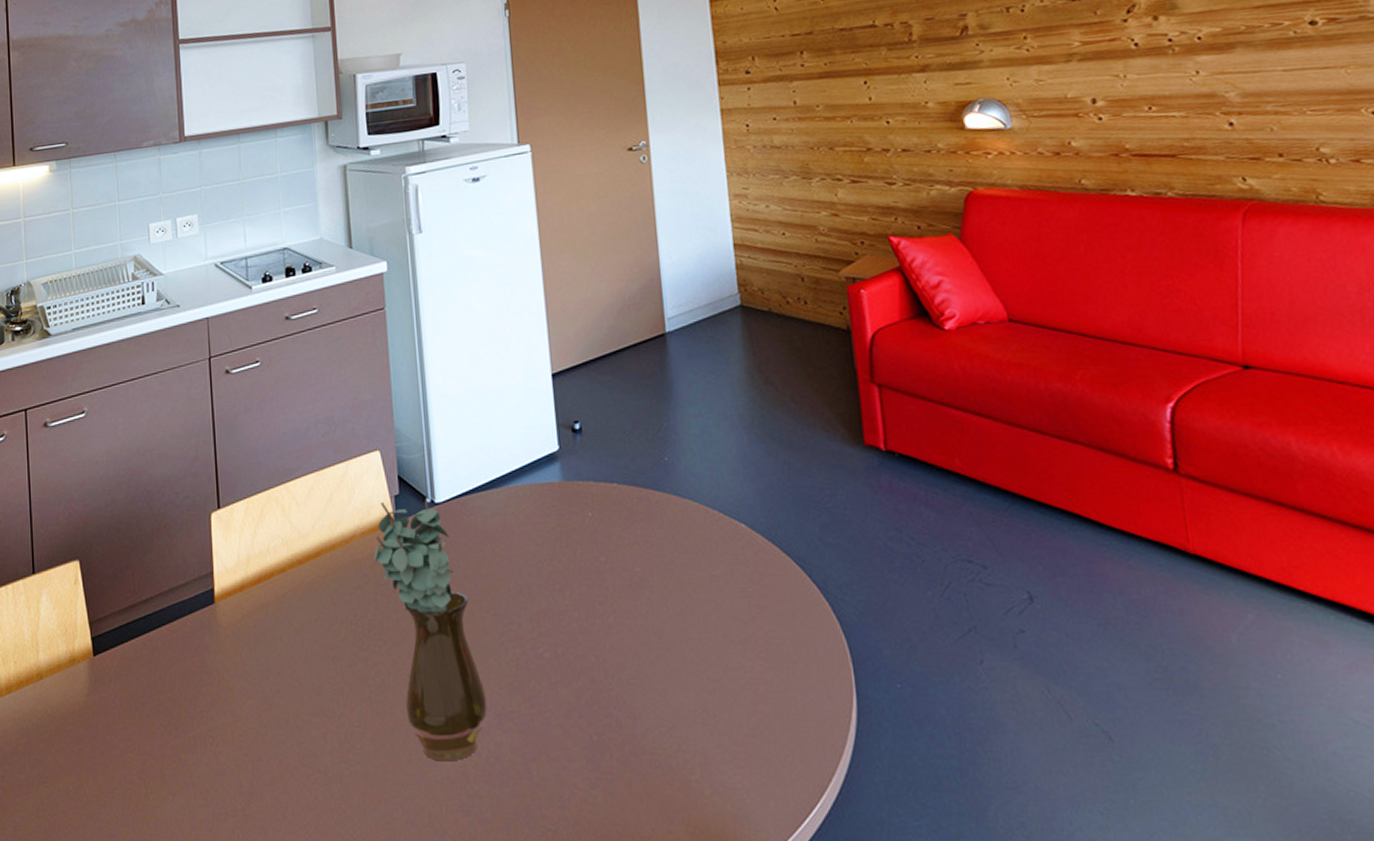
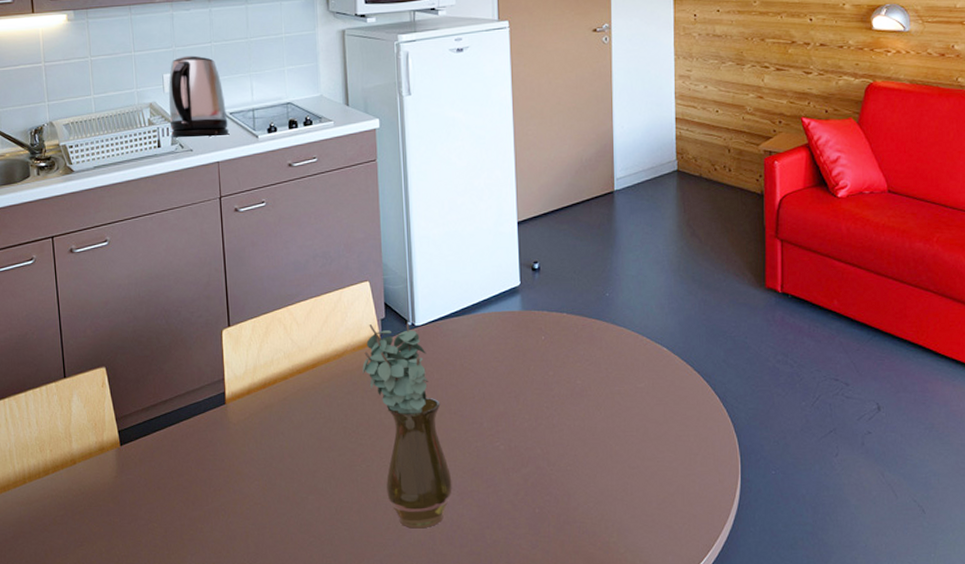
kettle: none [154,201,219,294] -> present [168,55,229,138]

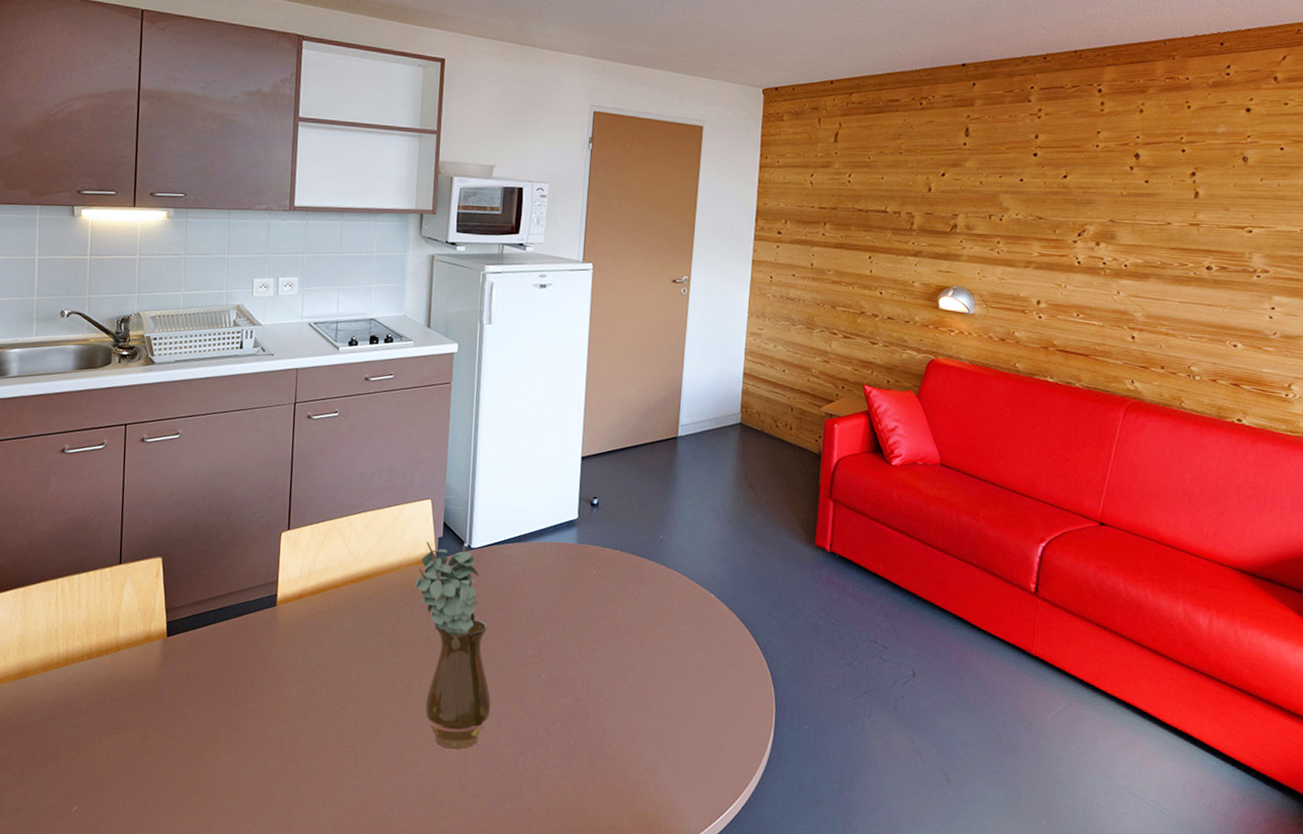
kettle: present [168,55,229,138] -> none [254,263,311,345]

